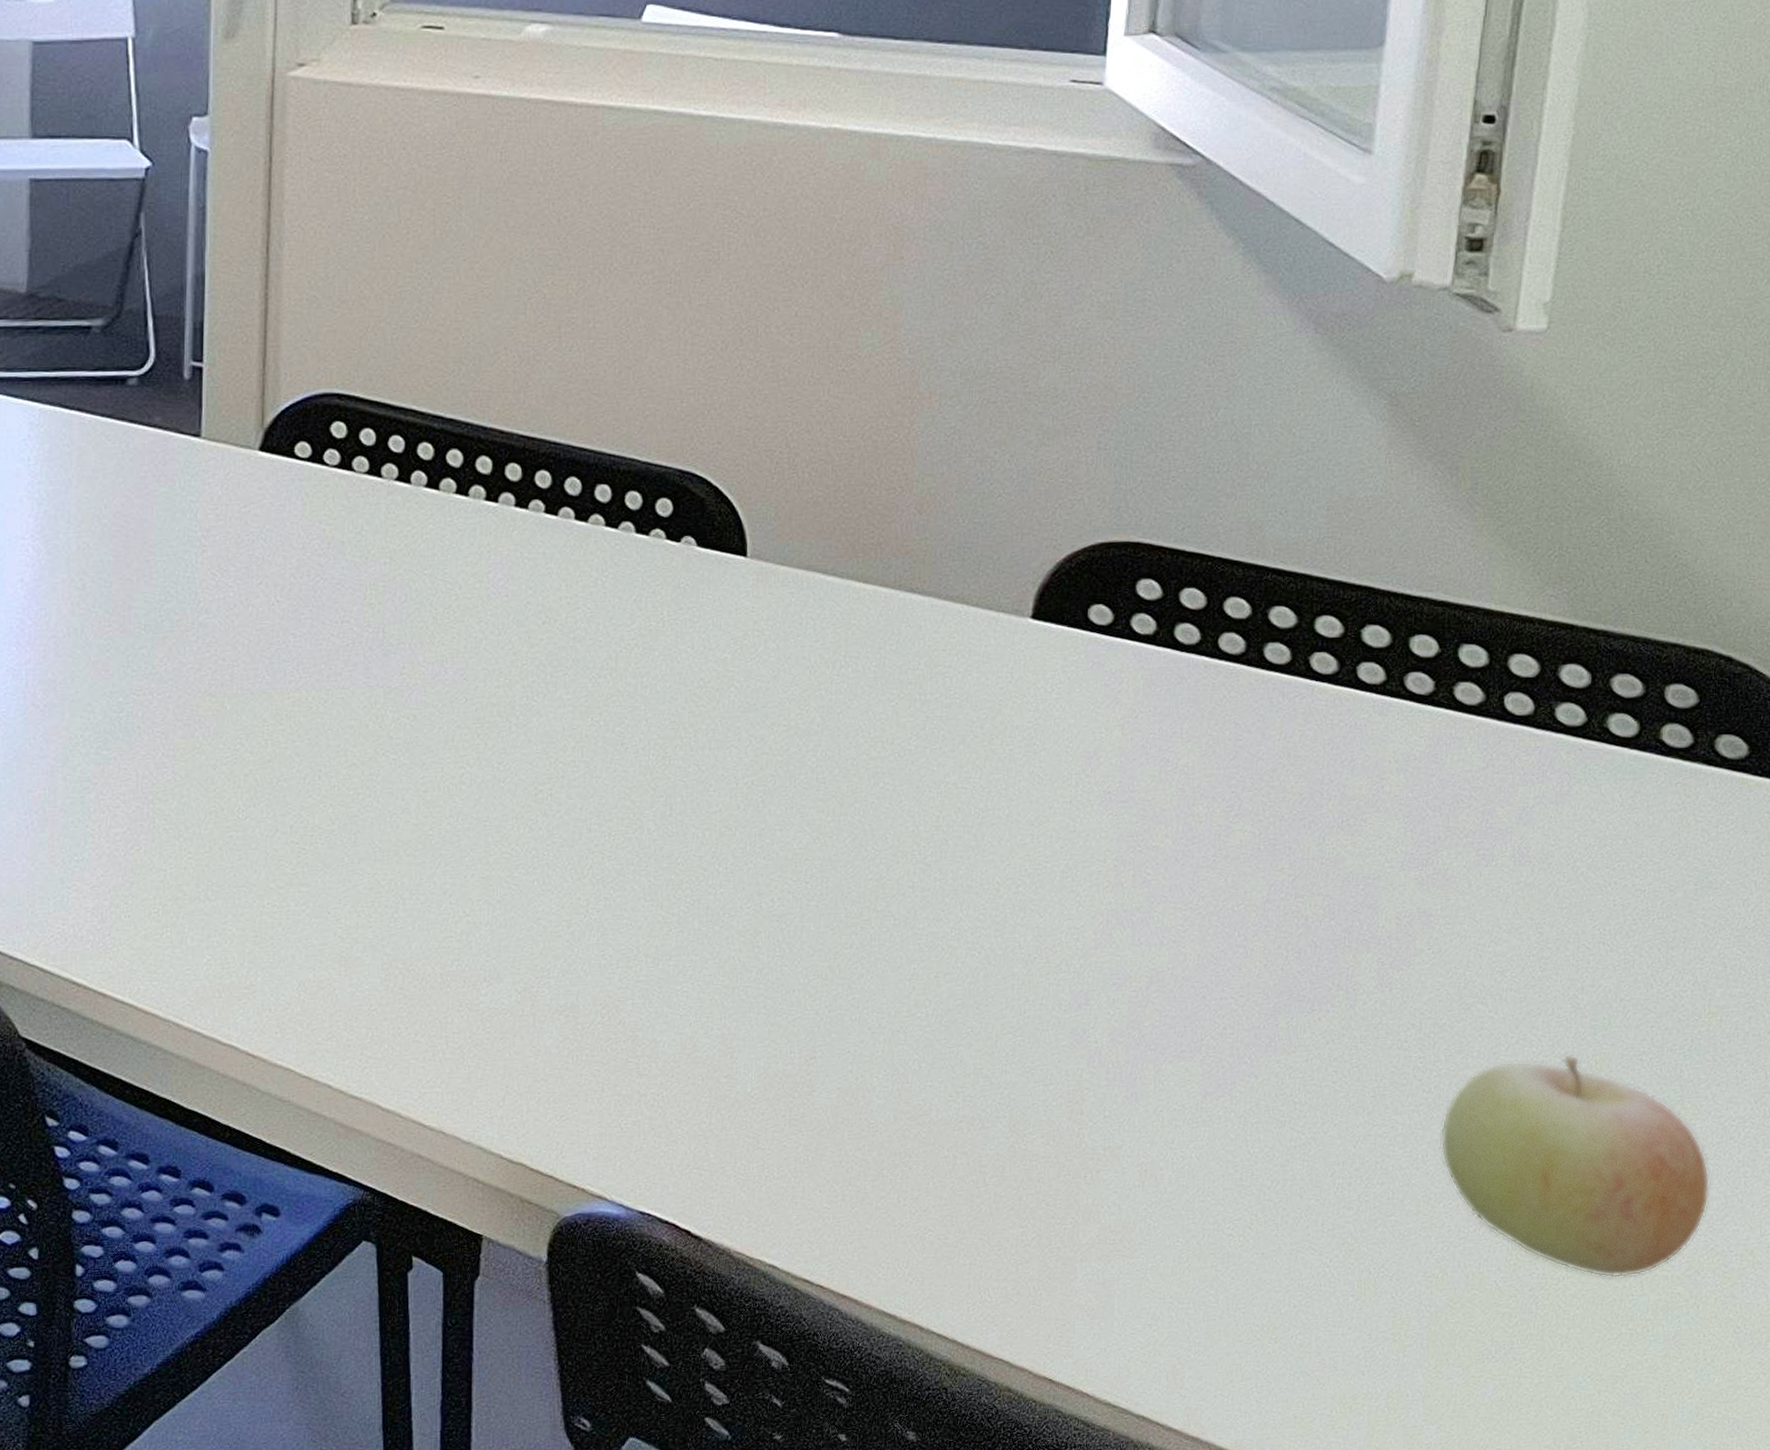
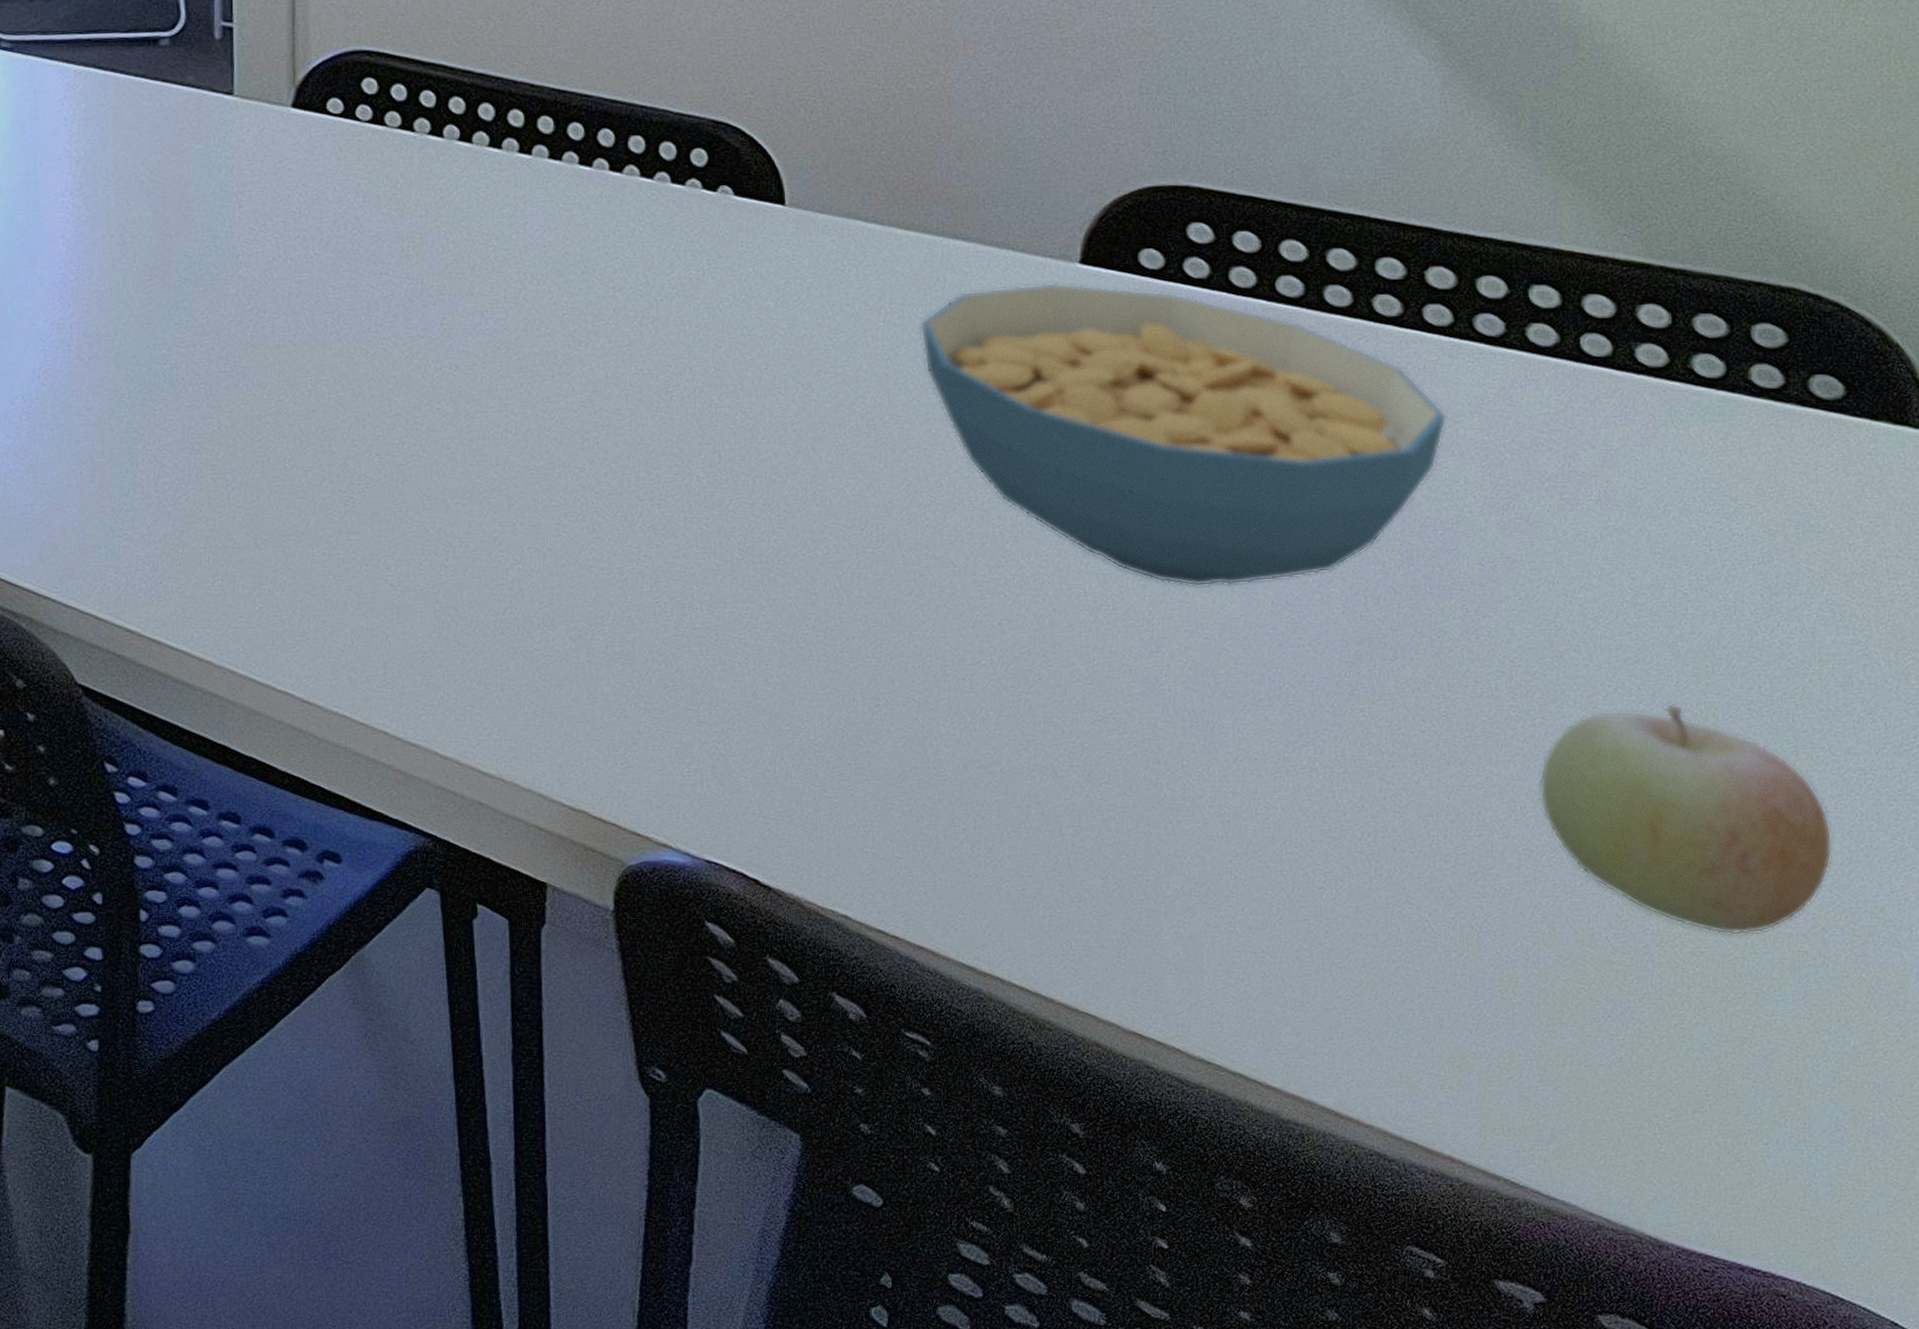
cereal bowl: none [872,637,1375,941] -> present [919,282,1447,587]

